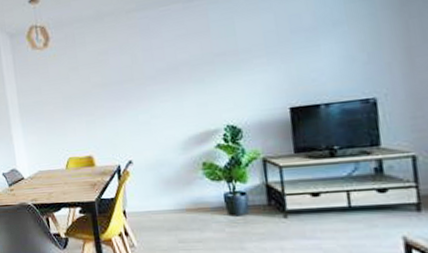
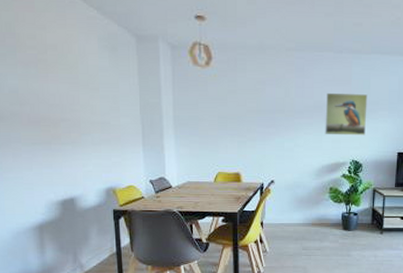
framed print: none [181,42,240,100] -> present [325,92,368,136]

